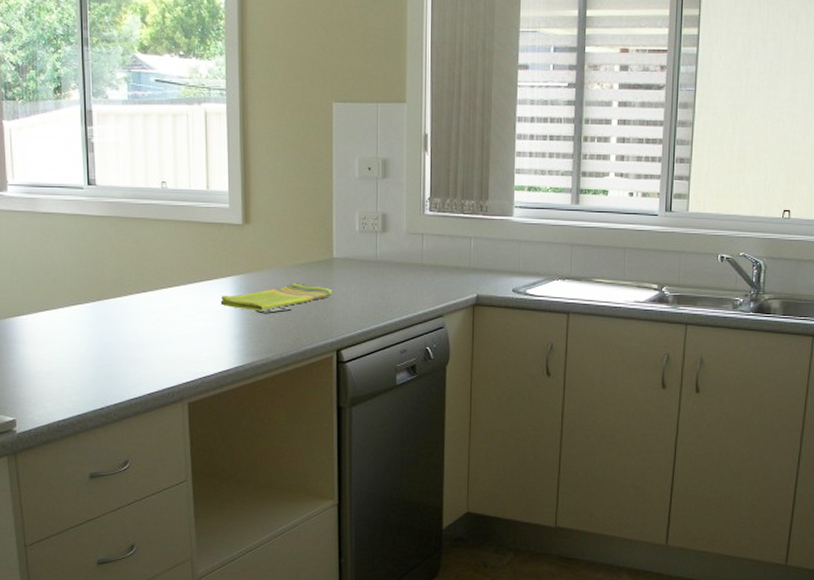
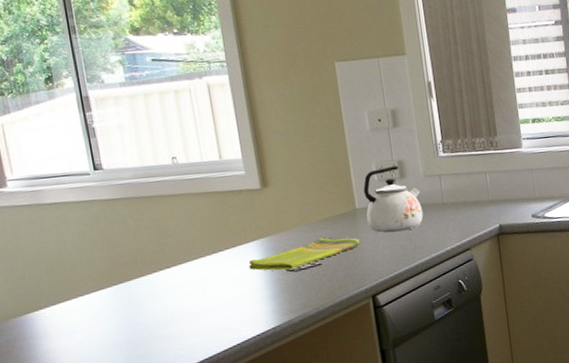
kettle: none [342,218,400,288] -> present [363,165,424,233]

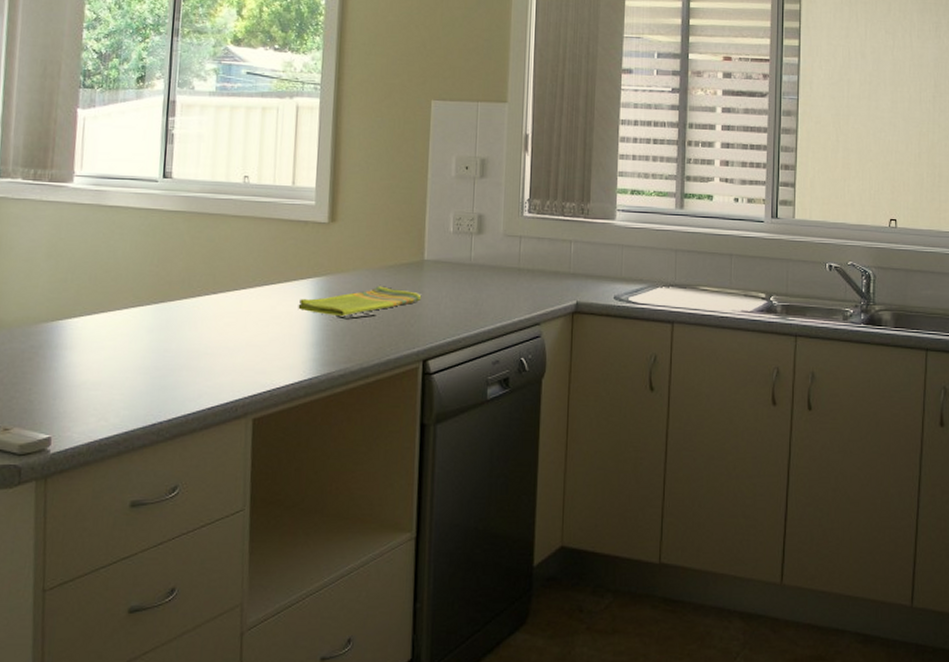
kettle: present [363,165,424,233] -> none [432,219,496,293]

